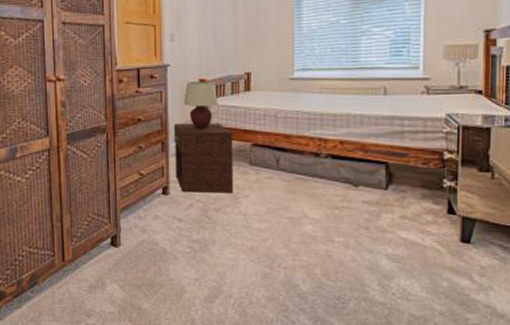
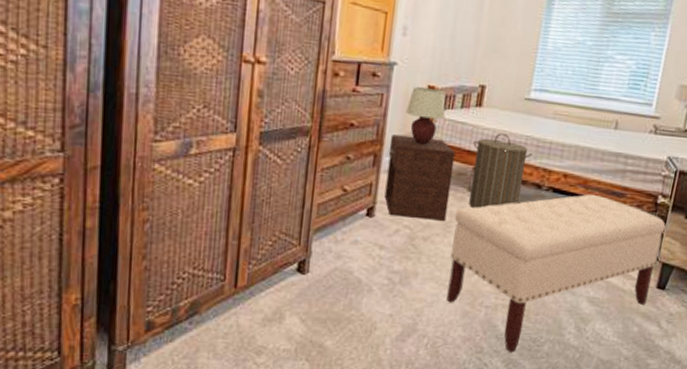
bench: none [242,156,458,311] -> present [446,194,666,353]
laundry hamper: none [248,111,306,181] -> present [469,133,533,209]

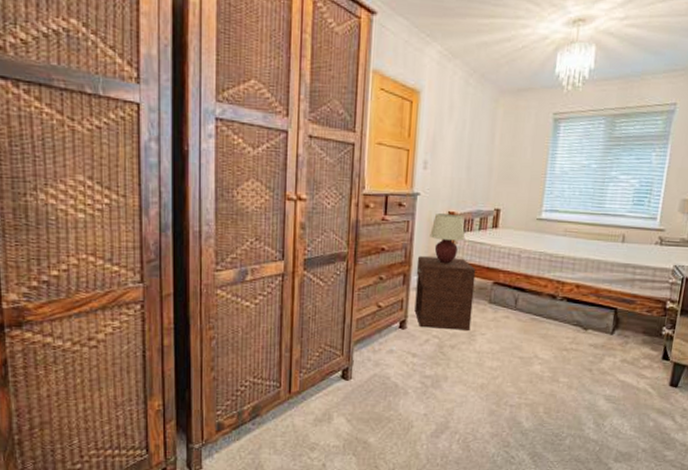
bench: present [446,194,666,353] -> none [474,302,675,447]
laundry hamper: present [469,133,533,209] -> none [490,250,547,319]

